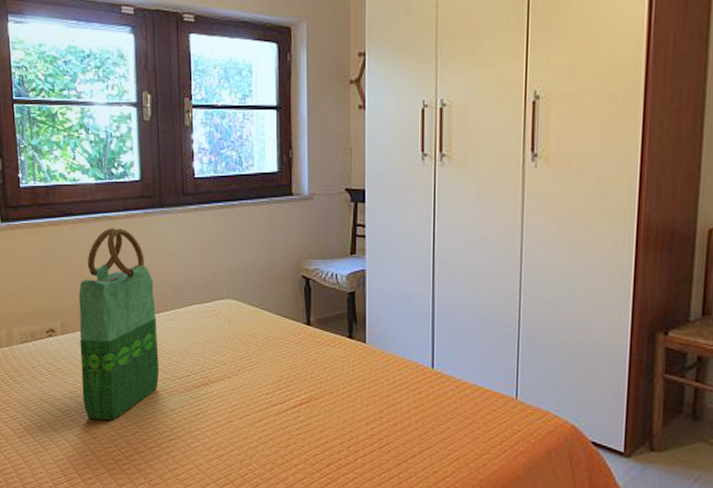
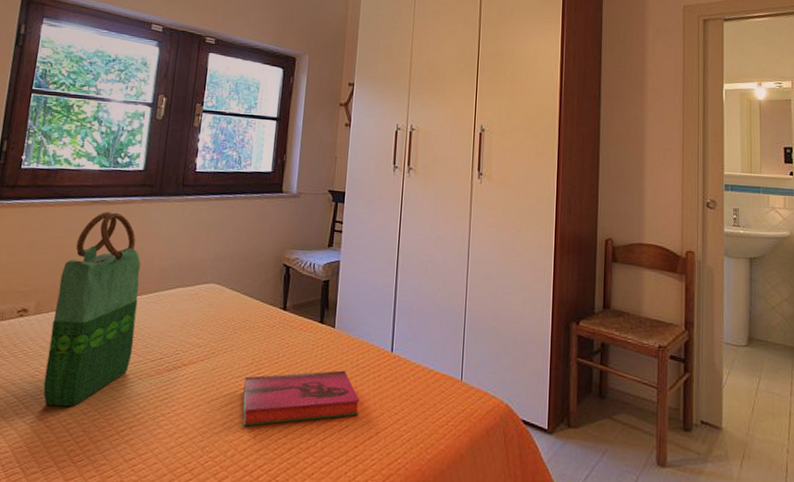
hardback book: none [274,387,399,442] -> present [243,370,360,426]

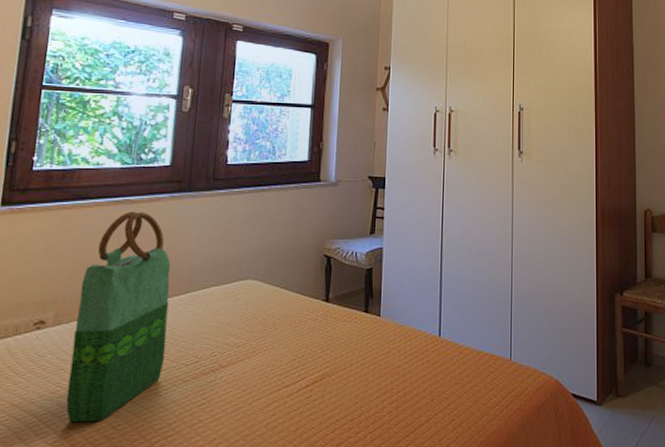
hardback book: present [243,370,360,426] -> none [286,359,408,425]

